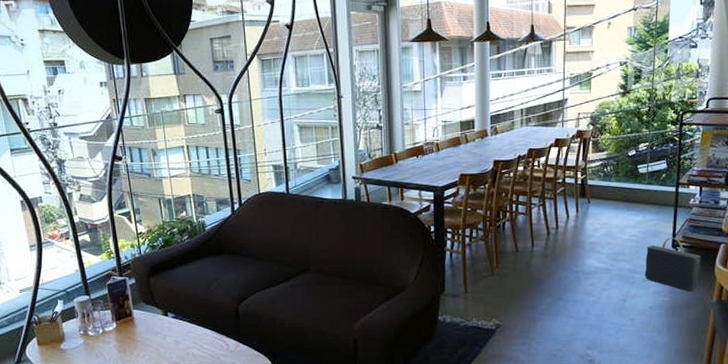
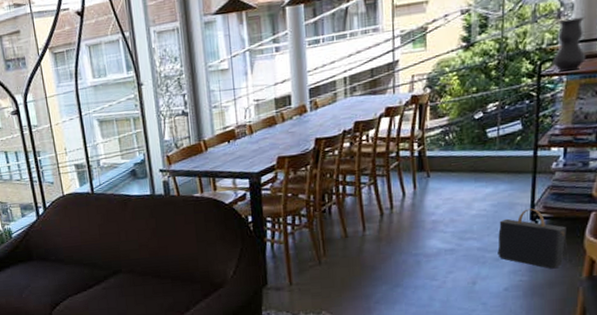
vase: none [692,78,718,122] -> present [553,16,586,72]

